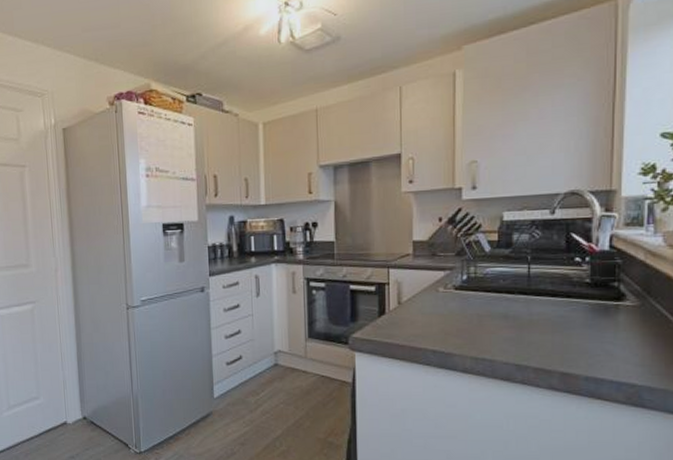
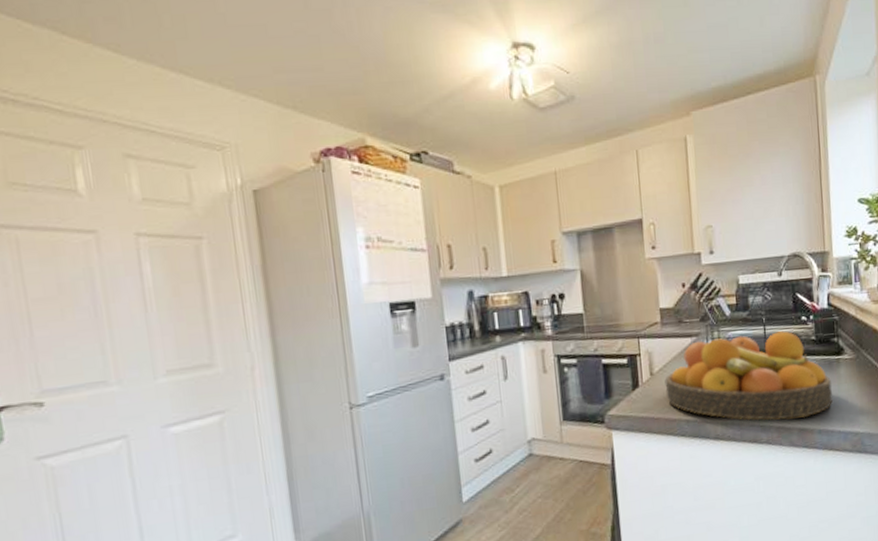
fruit bowl: none [413,271,606,362] -> present [665,331,833,421]

